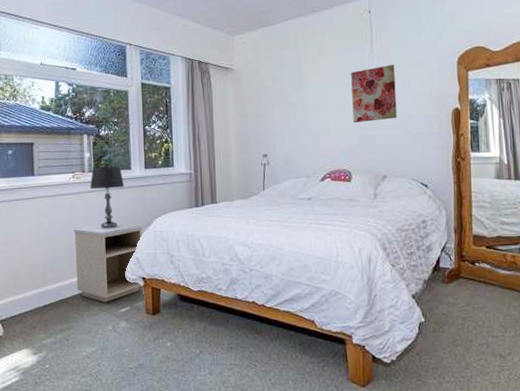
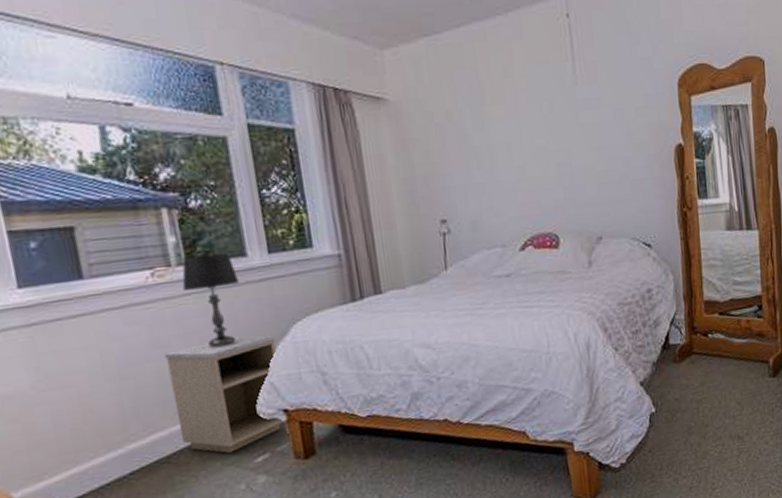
wall art: present [351,64,397,123] -> none [549,88,610,170]

